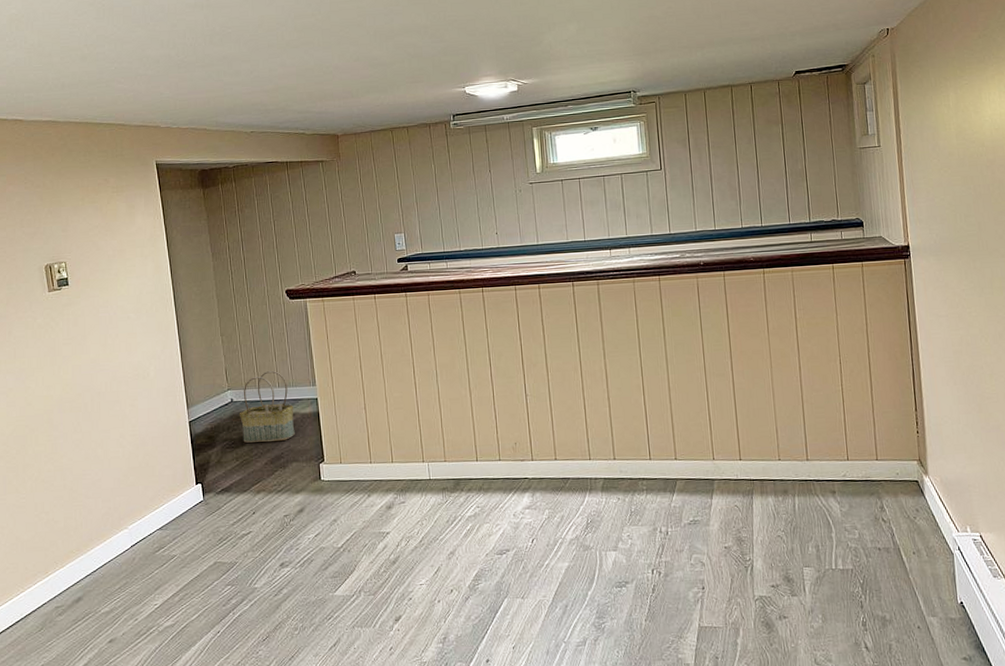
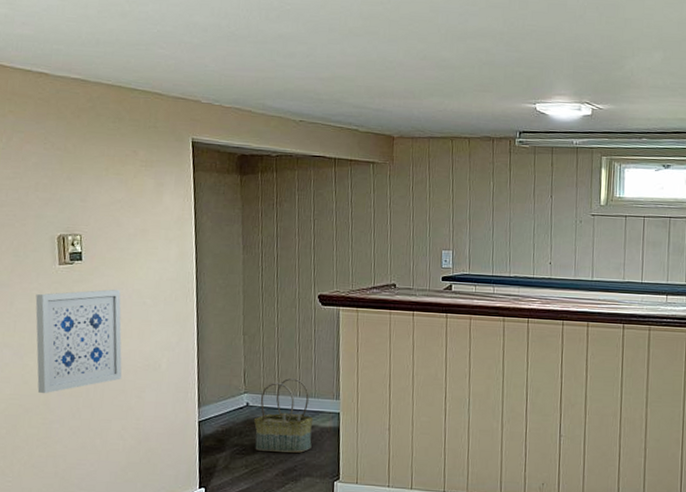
wall art: none [31,307,115,413] -> present [35,289,122,394]

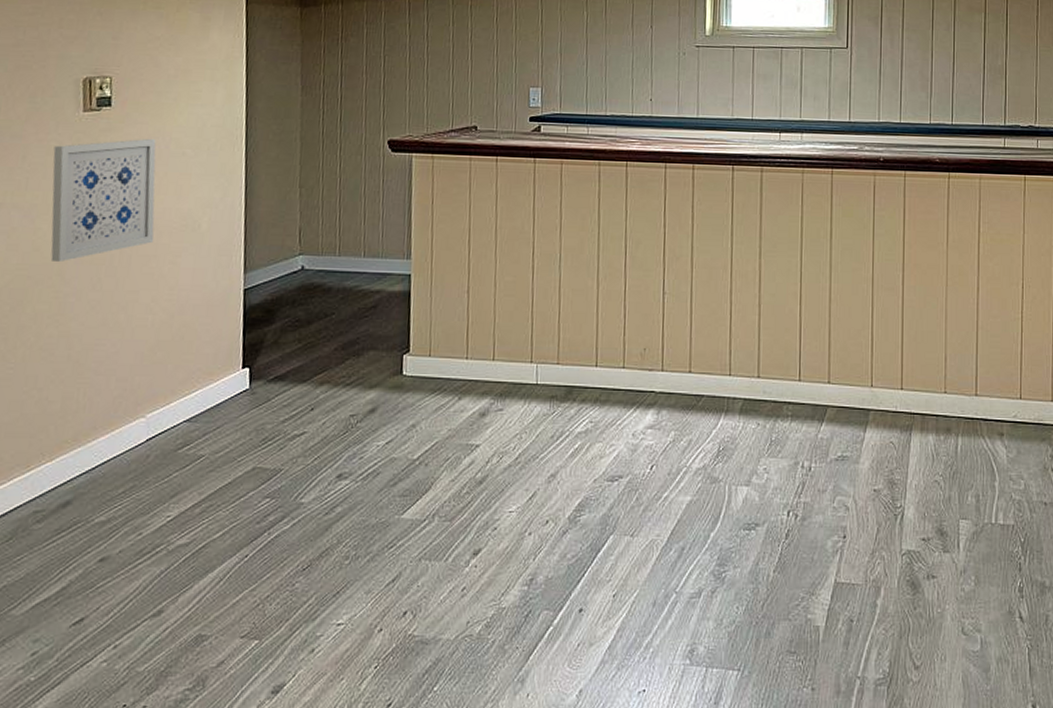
basket: present [253,378,314,454] -> none [309,236,380,324]

